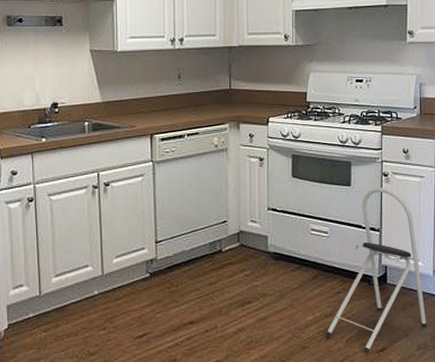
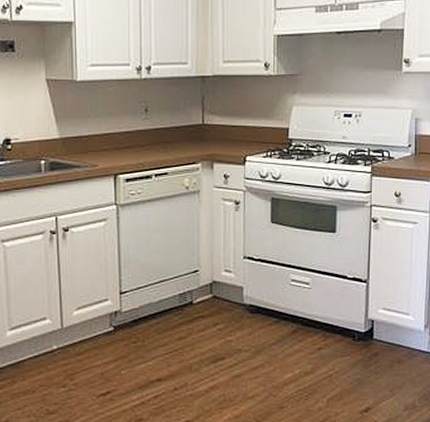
step stool: present [325,187,427,353] -> none [305,234,416,414]

